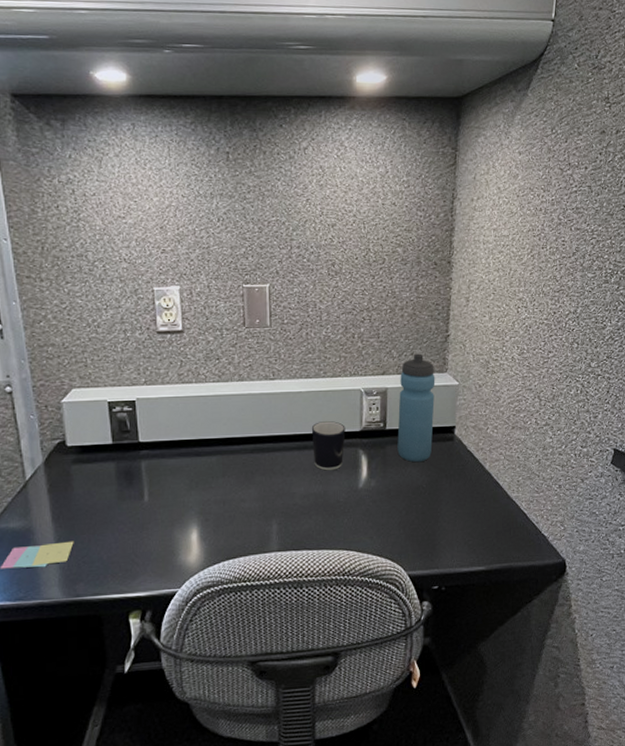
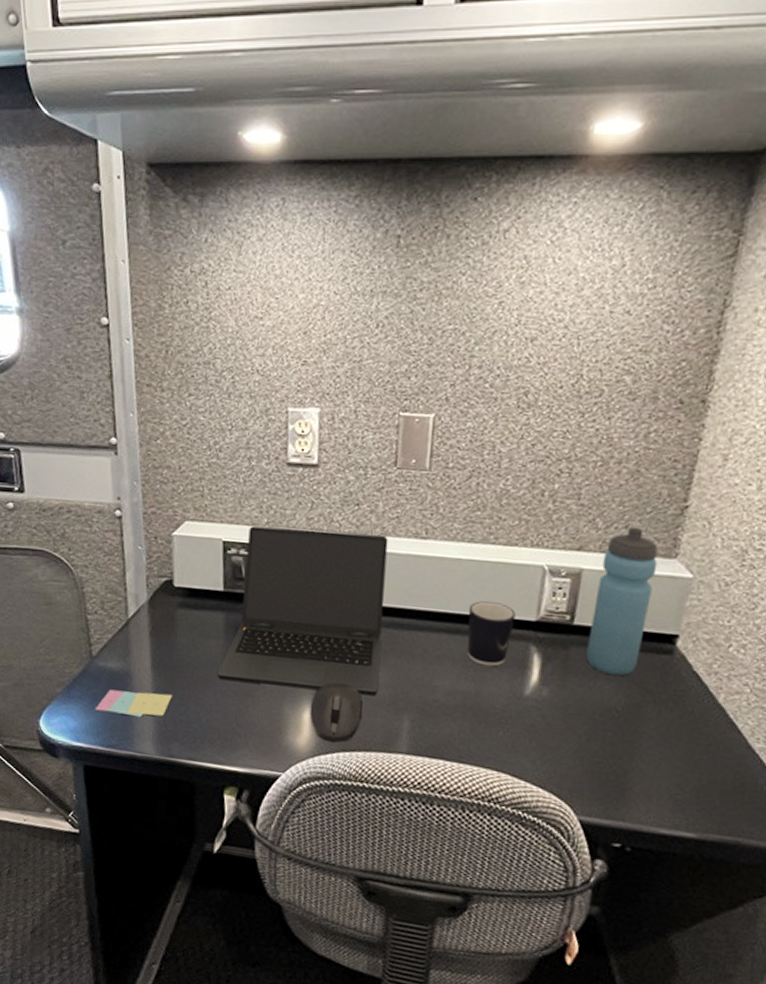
laptop: none [113,380,250,520] -> present [217,526,389,696]
computer mouse: none [196,504,240,555] -> present [309,682,364,744]

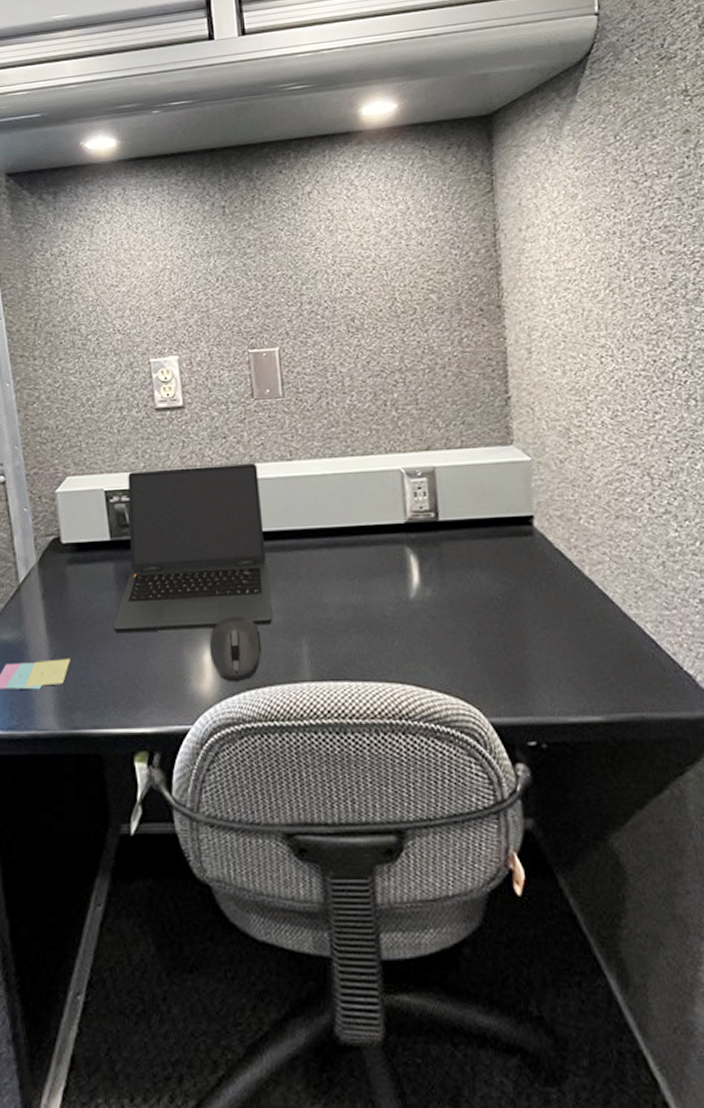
mug: present [467,601,516,667] -> none [341,511,387,575]
water bottle: present [586,527,658,677] -> none [450,422,505,565]

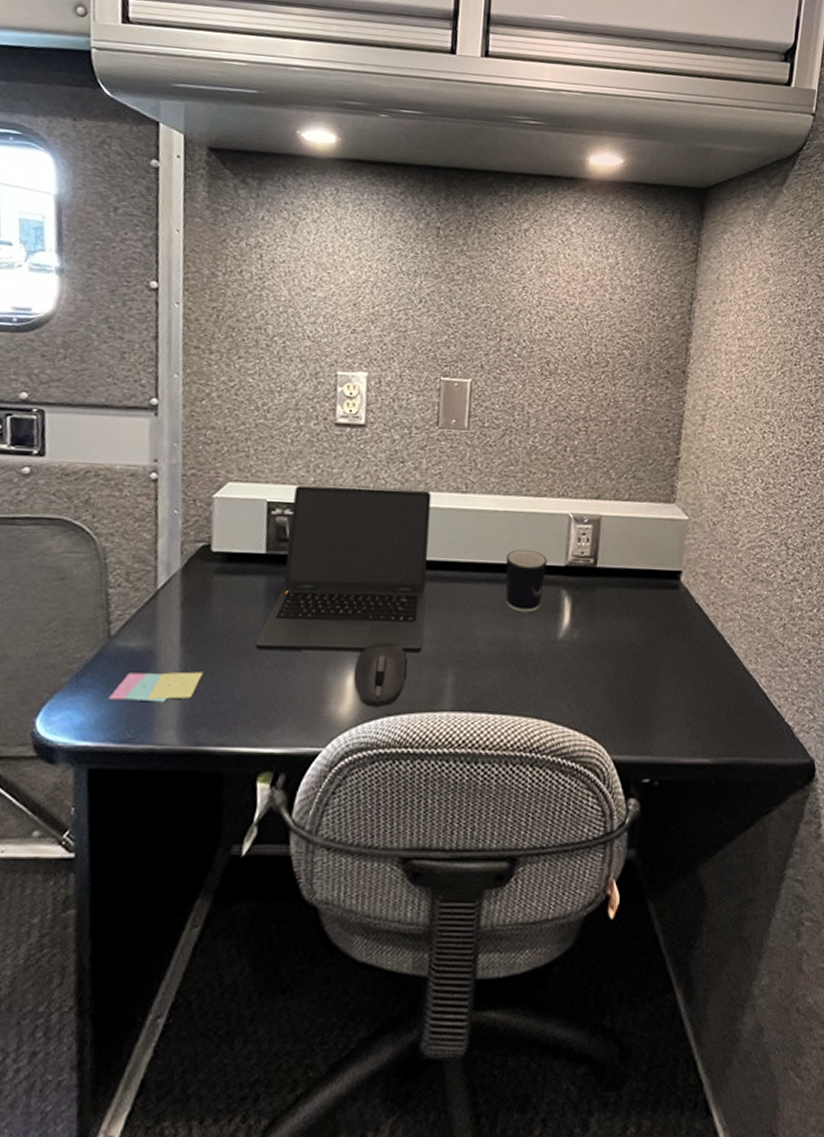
mug: none [341,511,387,575] -> present [505,550,547,613]

